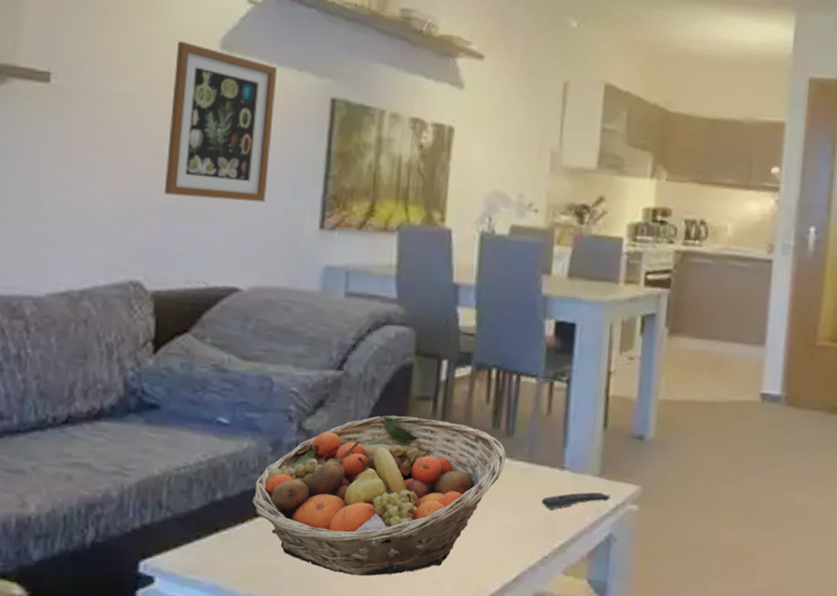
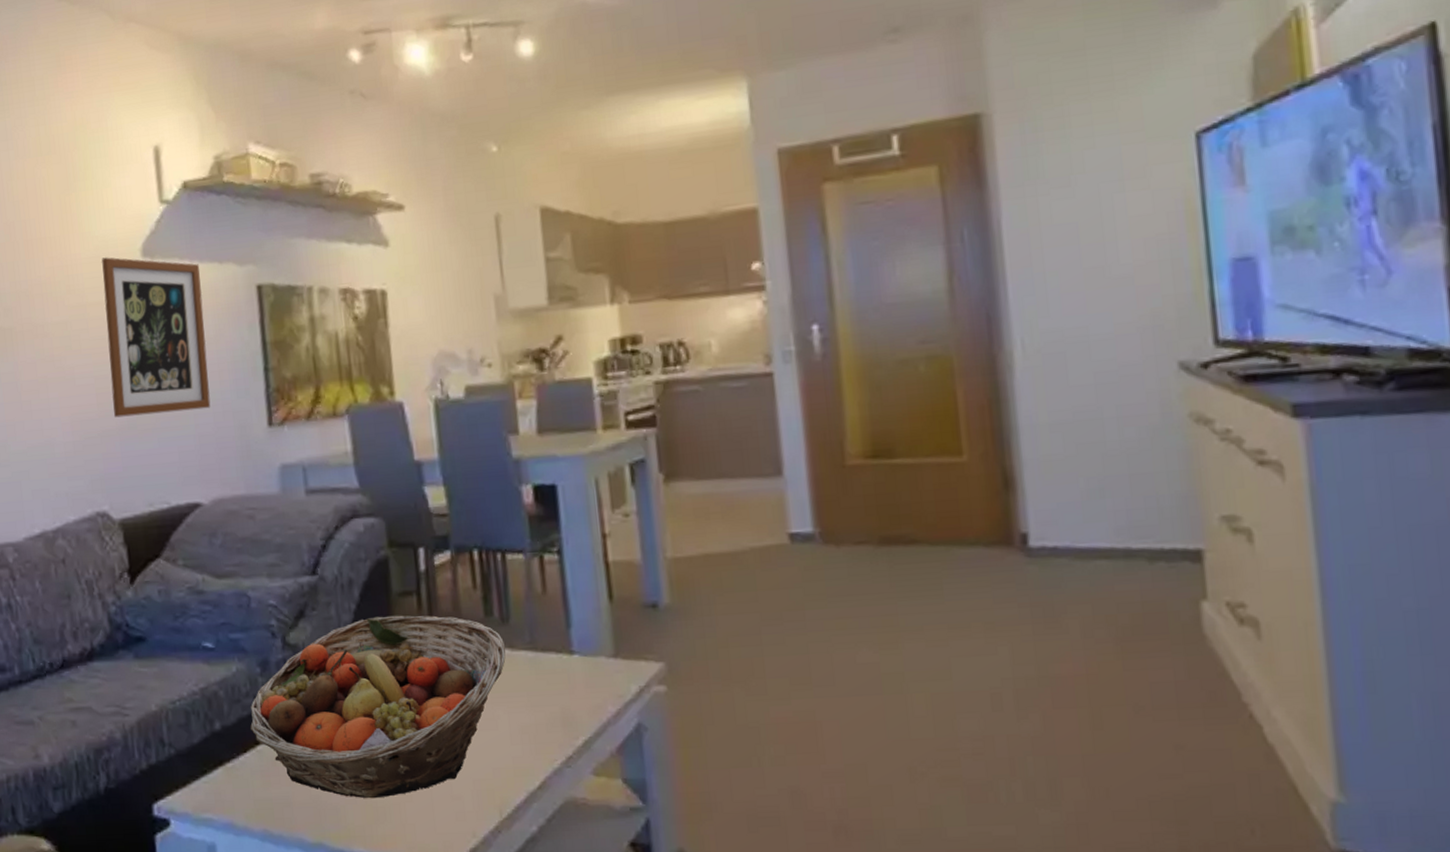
remote control: present [541,492,610,510] -> none [553,675,632,702]

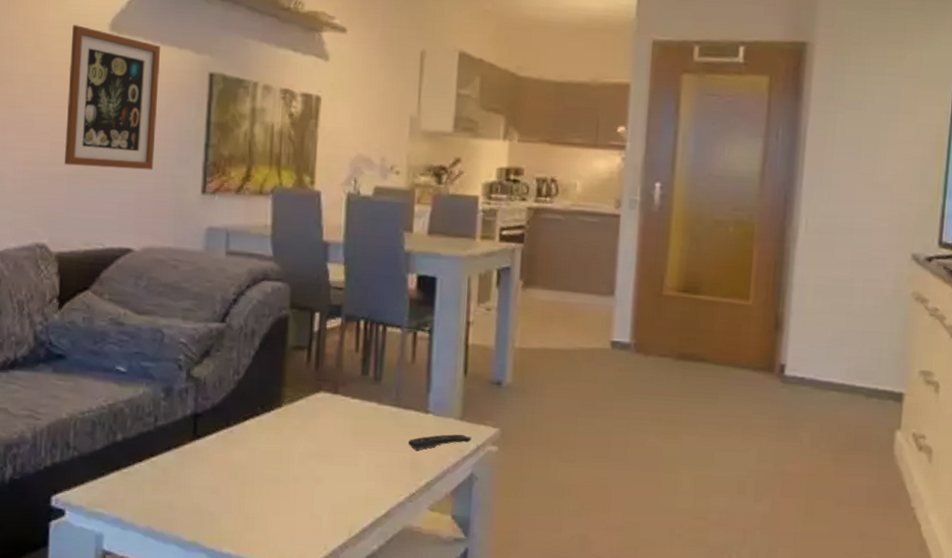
fruit basket: present [249,615,506,799] -> none [147,363,375,511]
remote control: none [553,675,632,702] -> present [407,434,472,450]

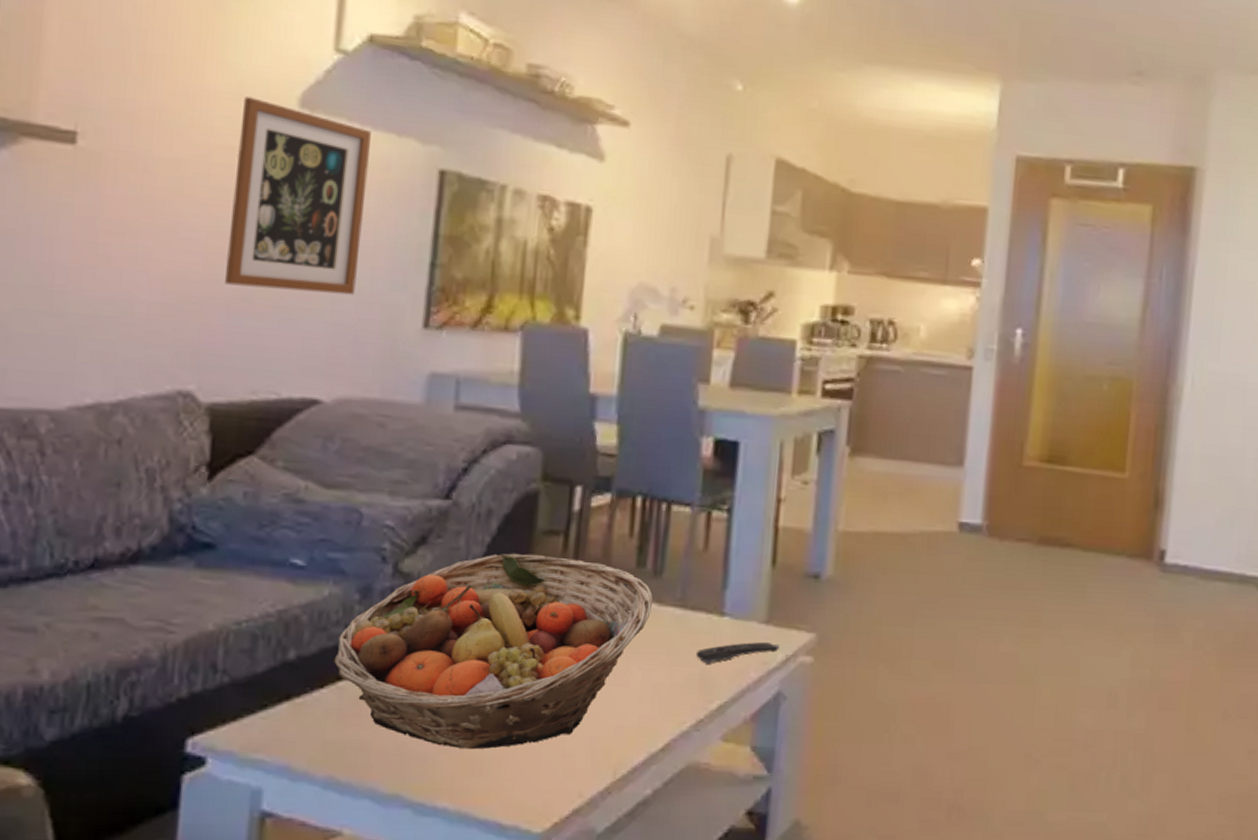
fruit basket: none [147,363,375,511] -> present [333,553,654,750]

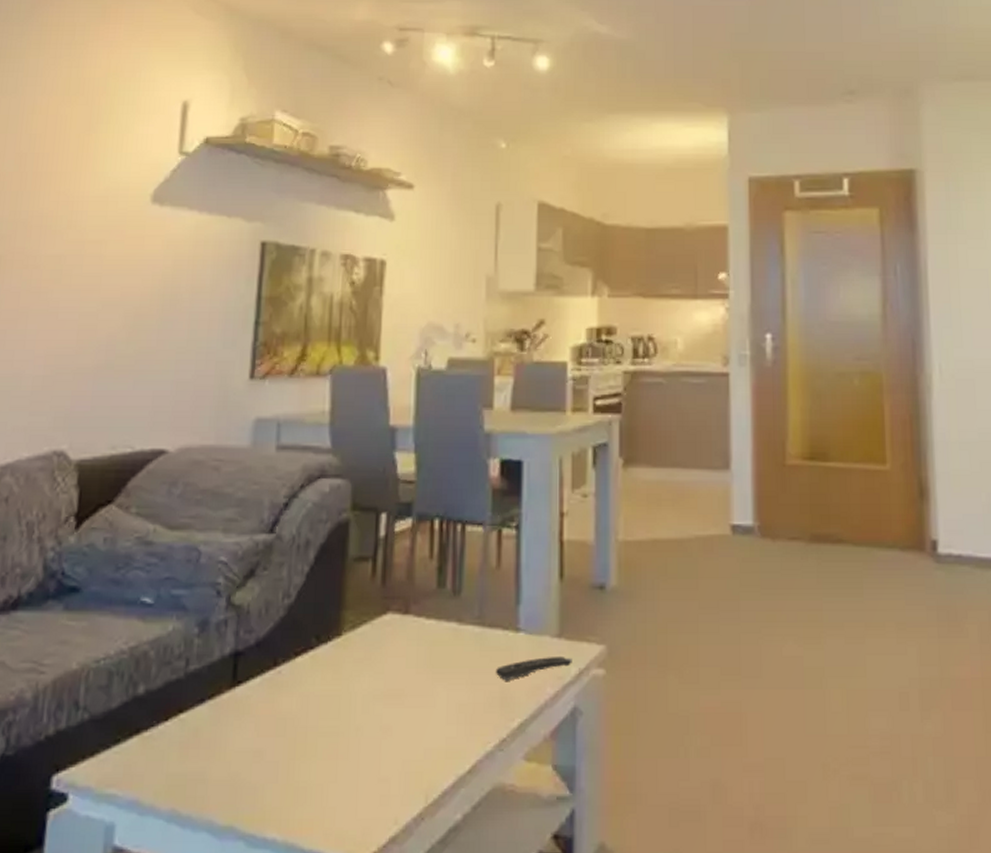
wall art: present [225,96,372,295] -> none [92,198,208,356]
fruit basket: present [333,553,654,750] -> none [175,580,454,778]

